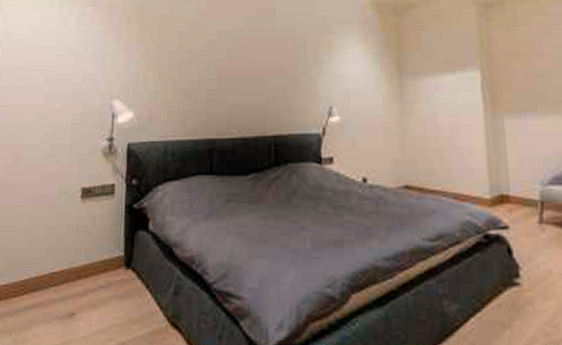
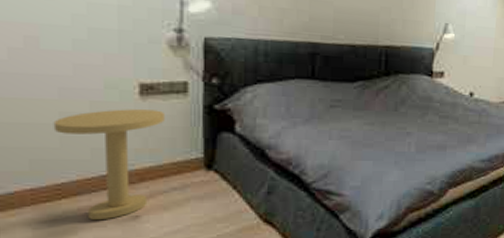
side table: none [24,211,97,317] -> present [53,109,164,221]

